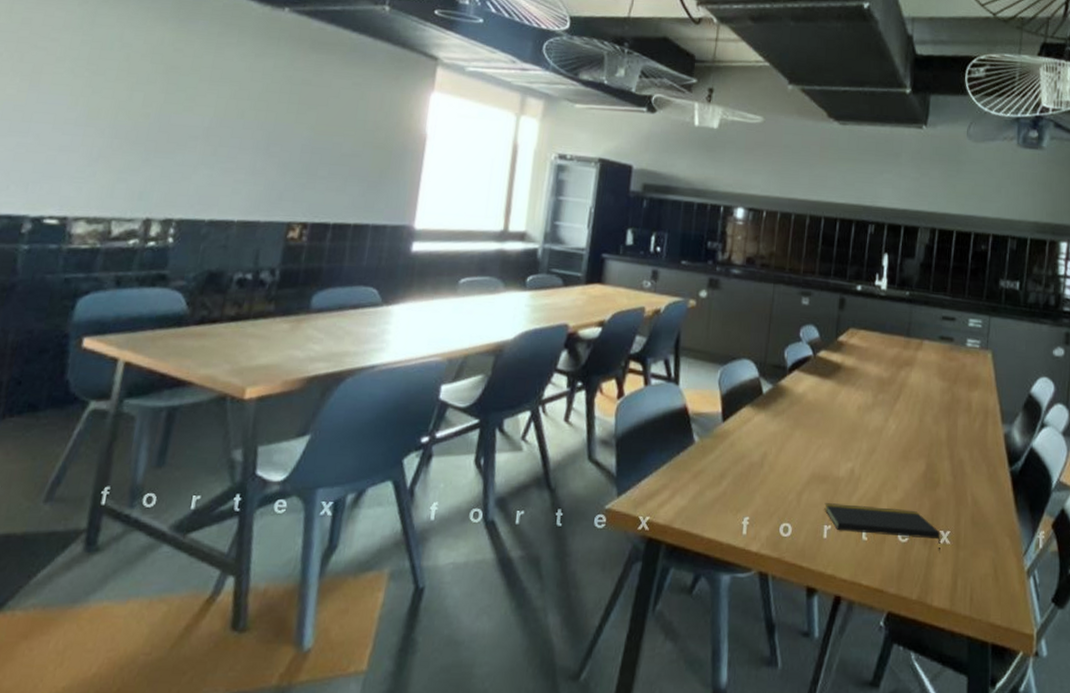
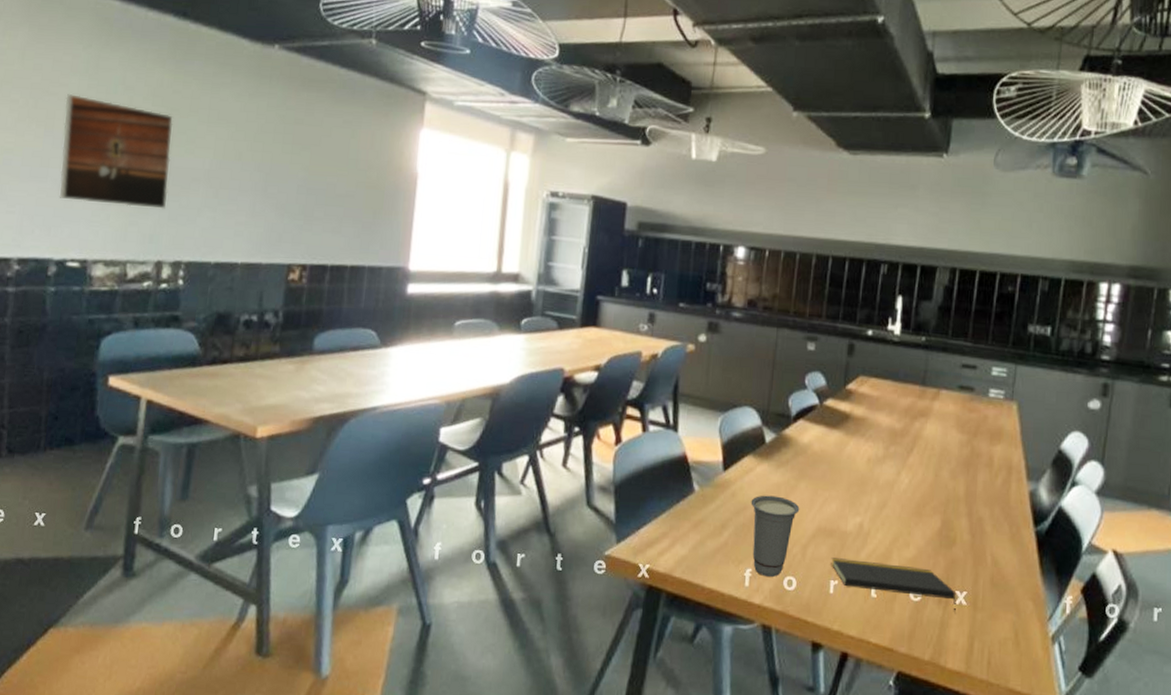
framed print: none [40,48,173,166] -> present [59,93,173,209]
cup: none [748,444,795,524] -> present [750,495,800,577]

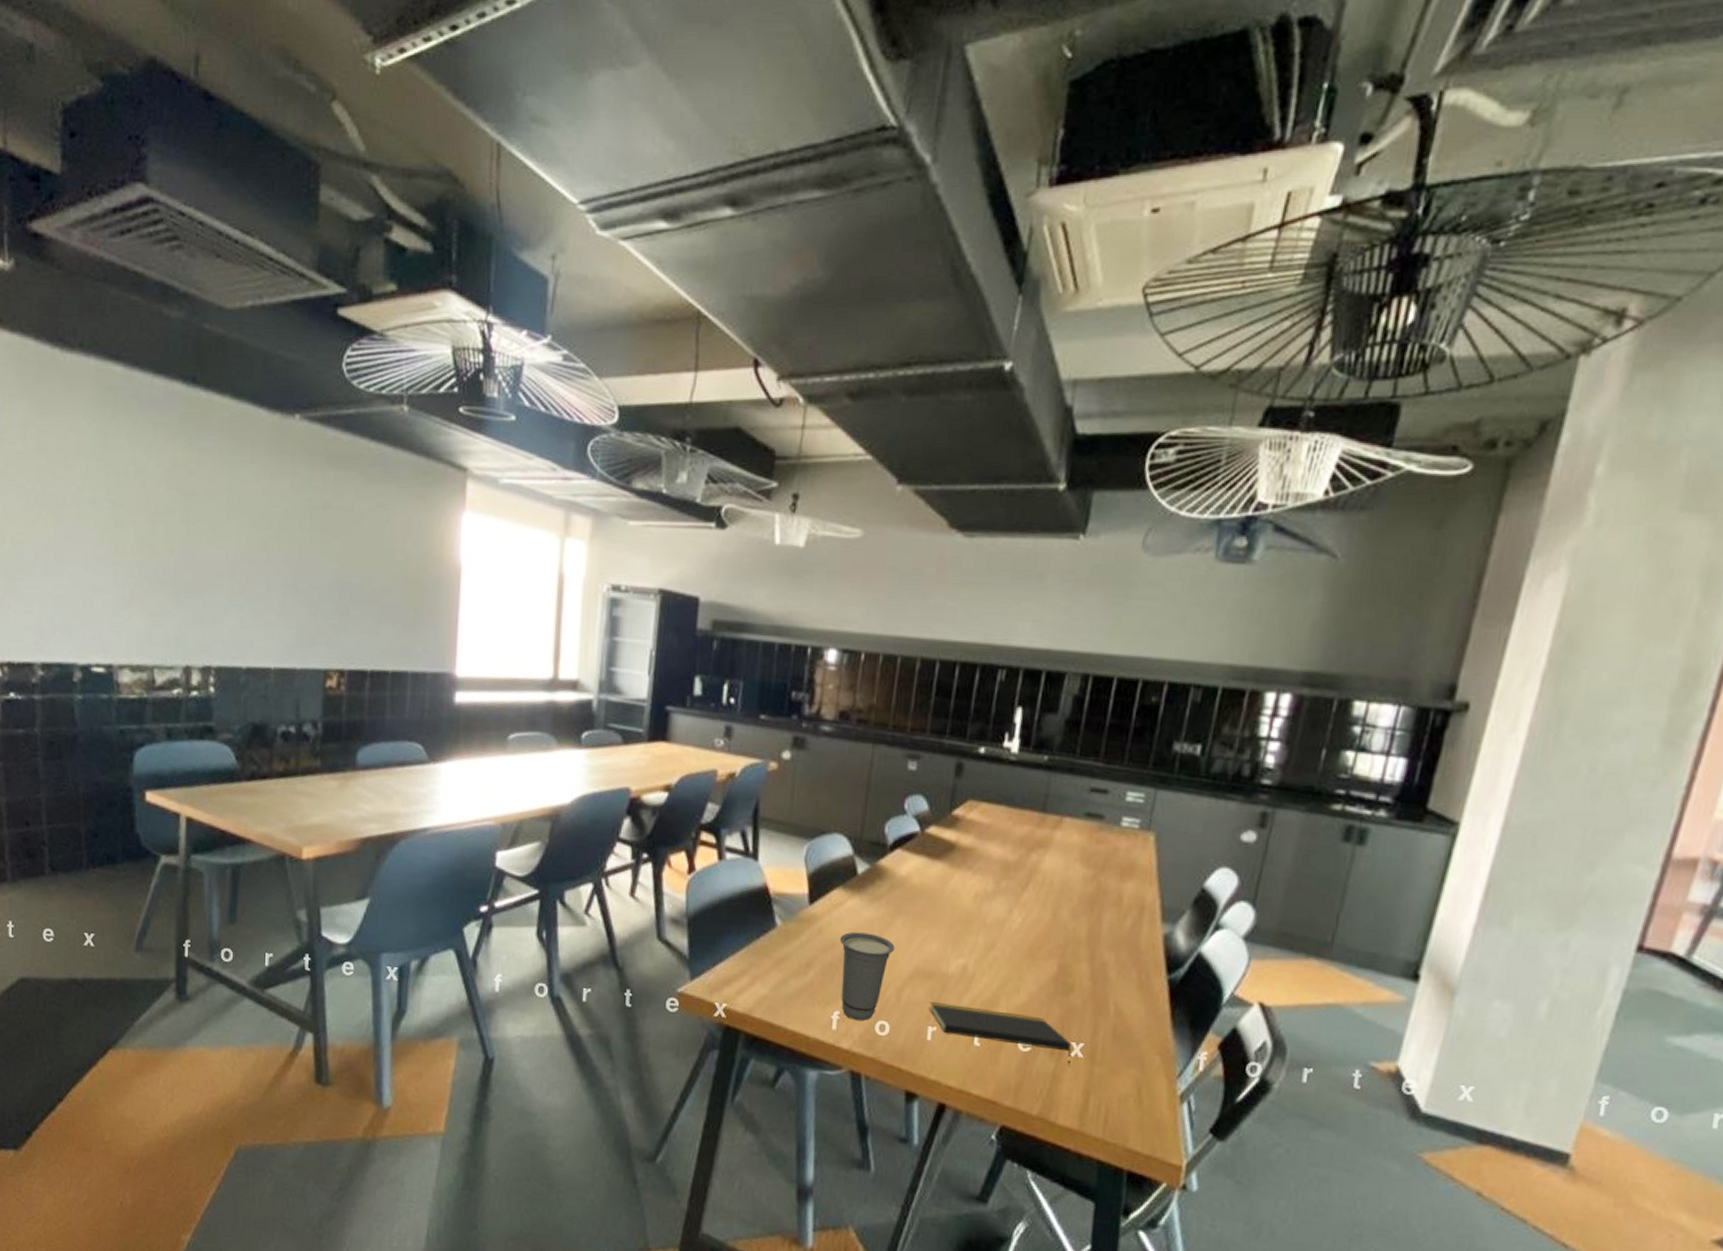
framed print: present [59,93,173,209] -> none [74,476,191,608]

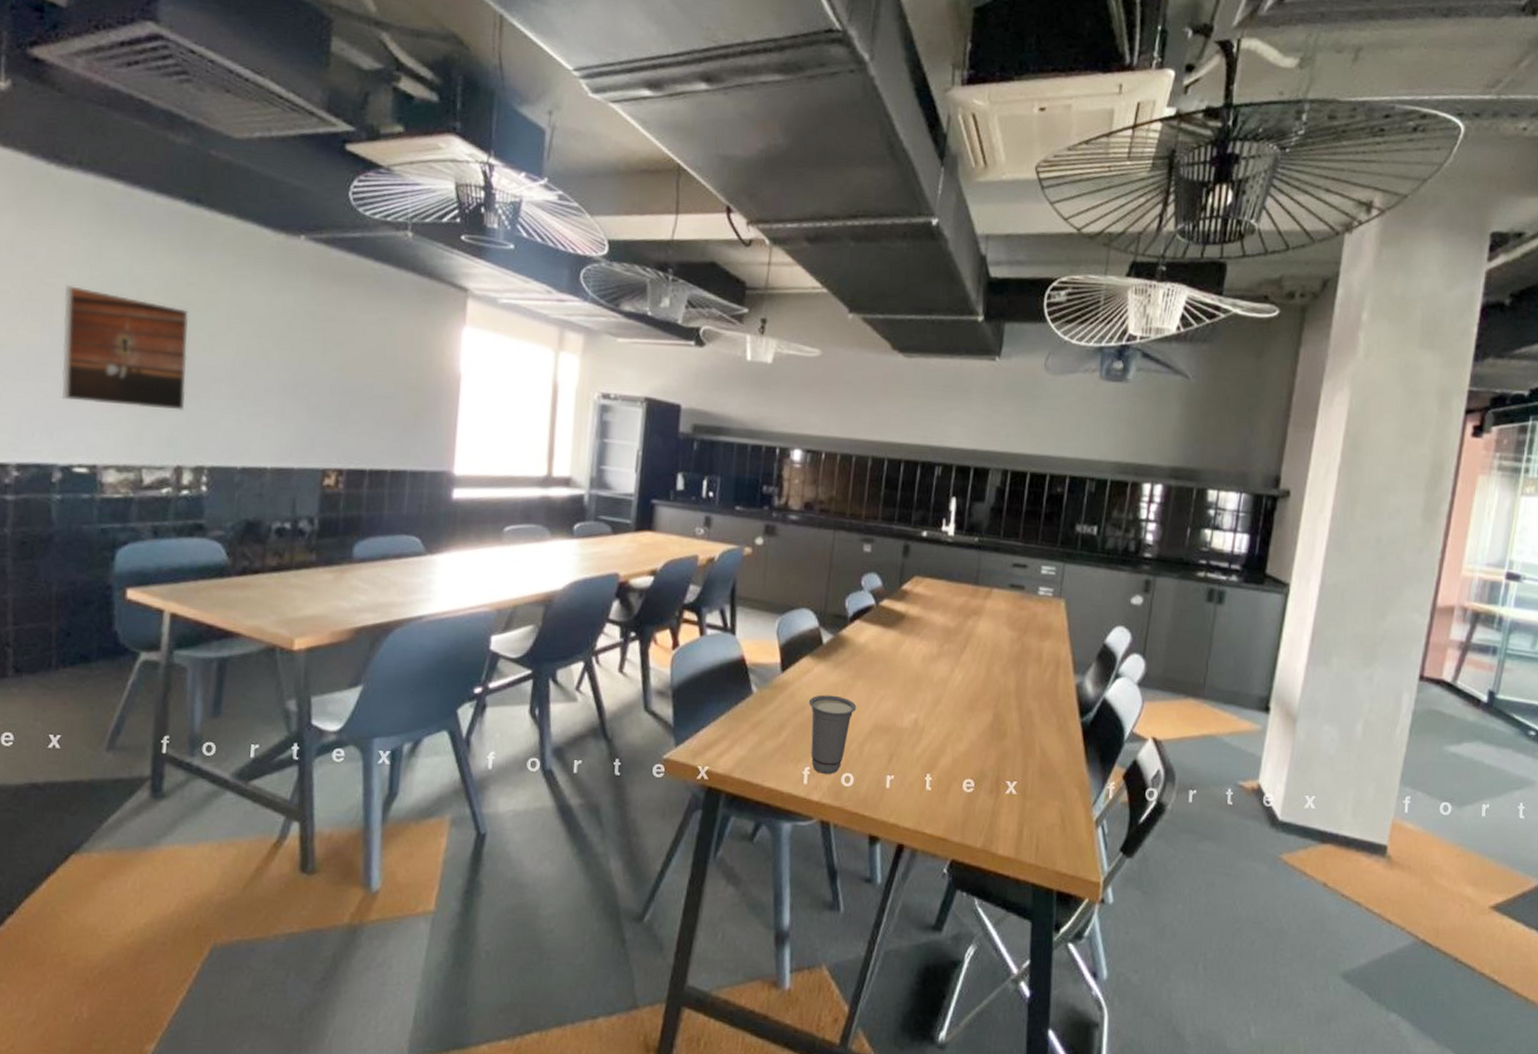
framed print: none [74,476,191,608] -> present [61,284,189,411]
notepad: present [929,1002,1072,1067] -> none [887,753,1007,803]

